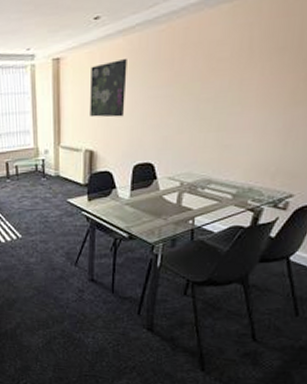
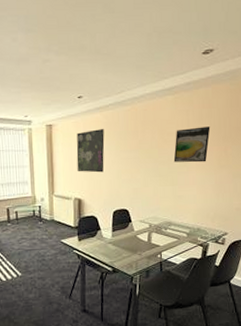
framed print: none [222,45,285,100] -> present [173,126,210,163]

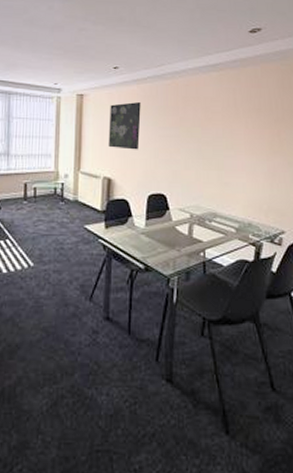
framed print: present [173,126,210,163] -> none [219,107,261,146]

